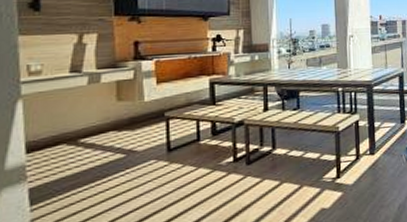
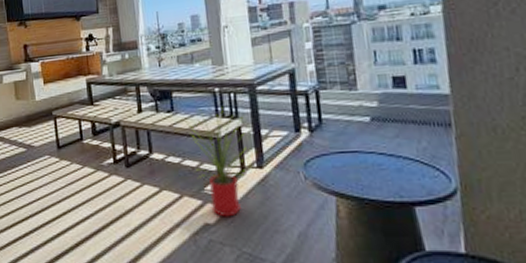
house plant: none [310,105,370,201] -> present [185,108,256,217]

